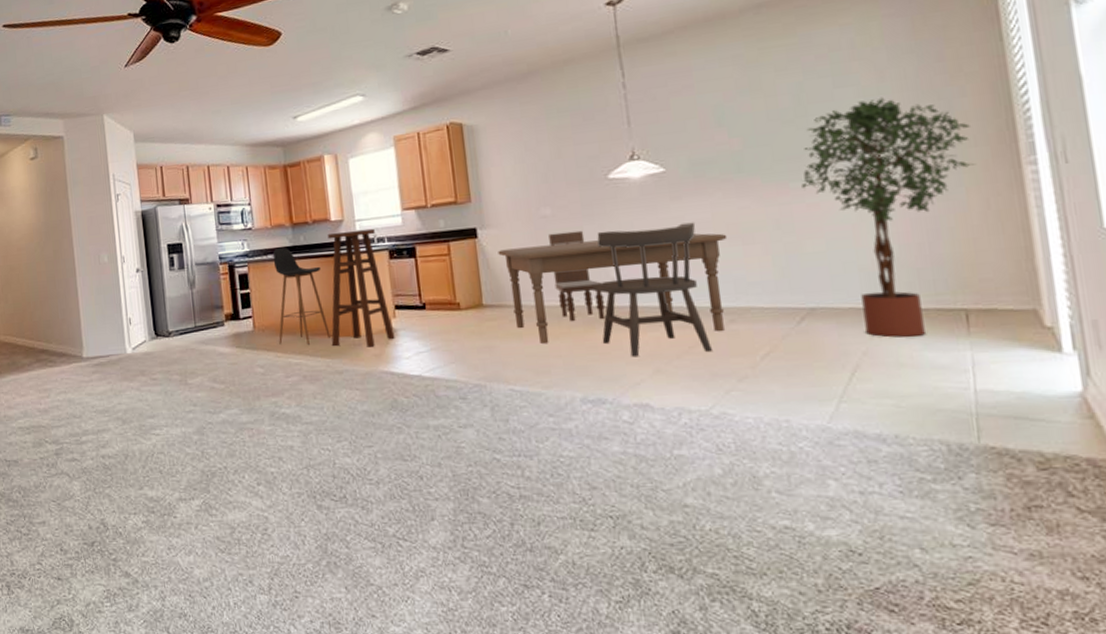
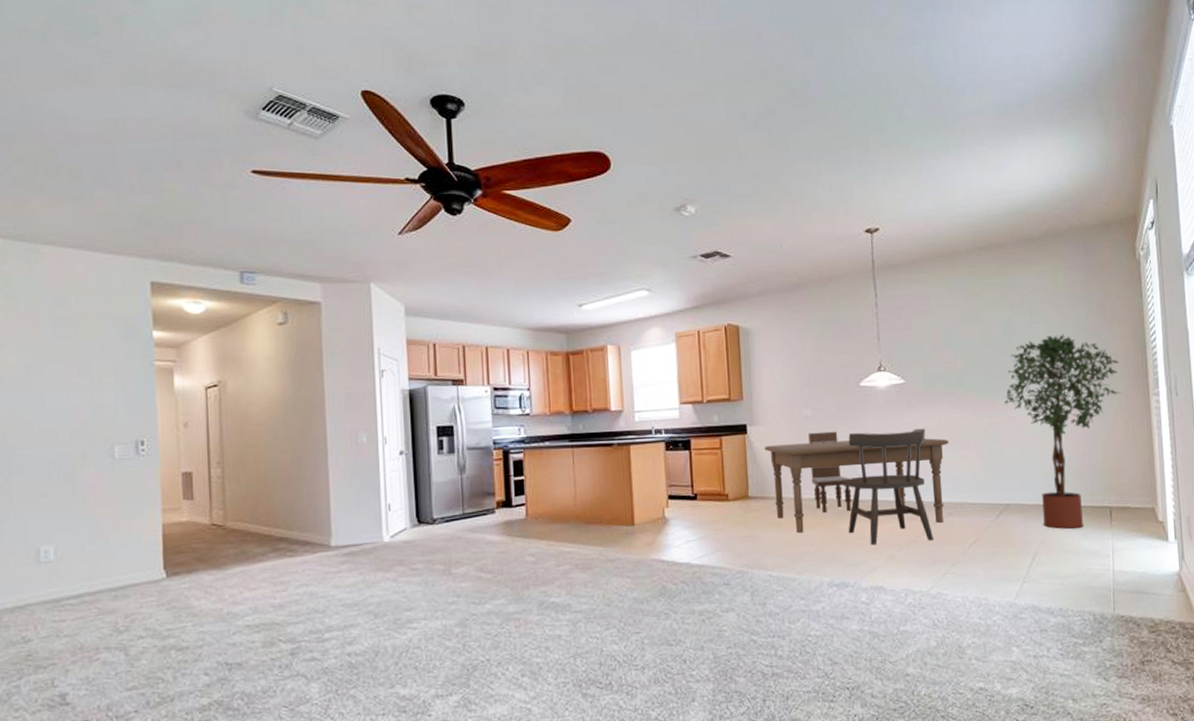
bar stool: present [273,247,330,345] -> none [550,434,604,533]
bar stool: present [327,229,395,347] -> none [605,421,667,536]

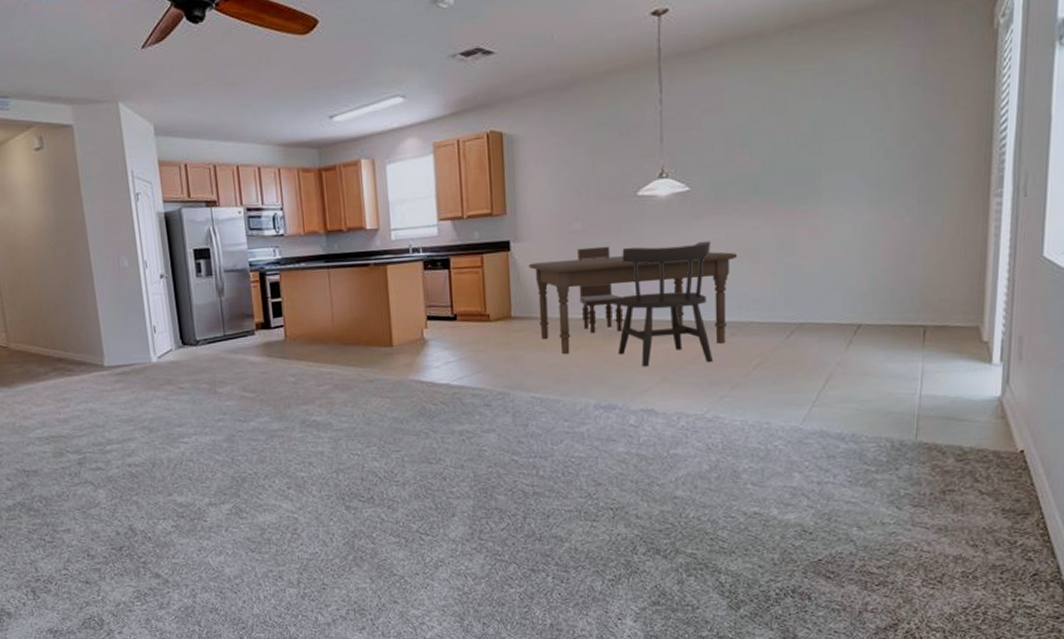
potted tree: present [1005,334,1121,529] -> none [807,126,955,350]

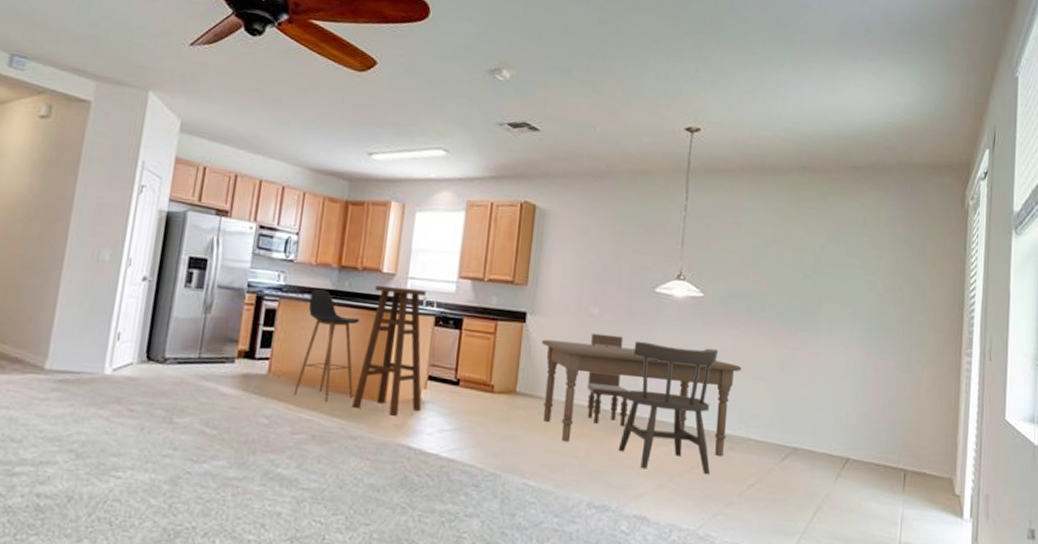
bar stool: none [305,255,362,354] -> present [293,288,361,402]
bar stool: none [362,239,426,357] -> present [353,286,426,416]

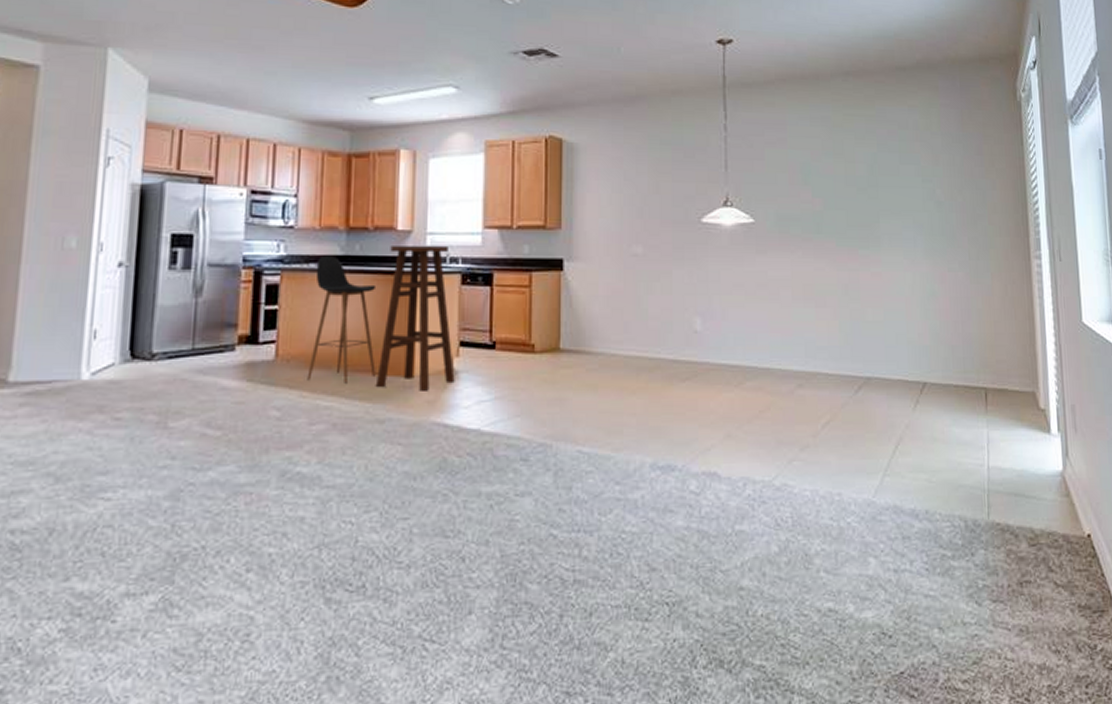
dining table: present [541,339,742,456] -> none [583,287,803,400]
dining chair: present [586,333,629,428] -> none [637,274,685,376]
dining chair: present [618,340,719,475] -> none [674,278,780,420]

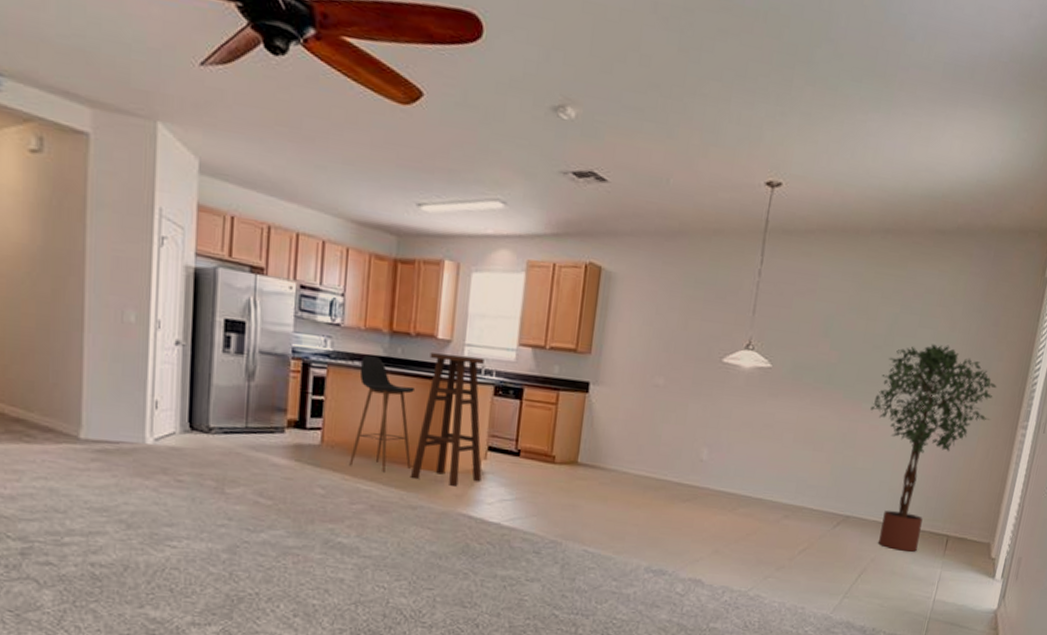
potted tree: none [868,179,999,412] -> present [870,344,997,552]

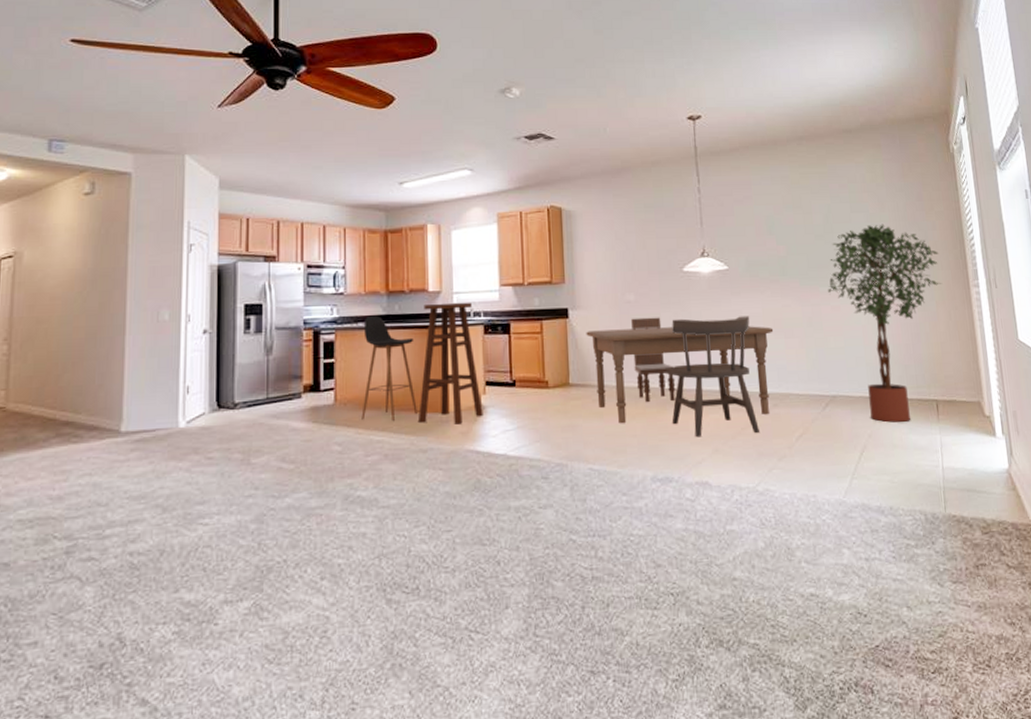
dining table: none [604,410,804,524] -> present [586,326,774,424]
dining chair: none [648,404,690,497] -> present [631,317,676,403]
dining chair: none [677,412,783,541] -> present [666,316,759,438]

